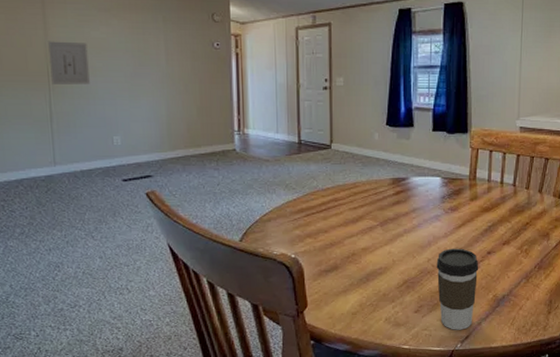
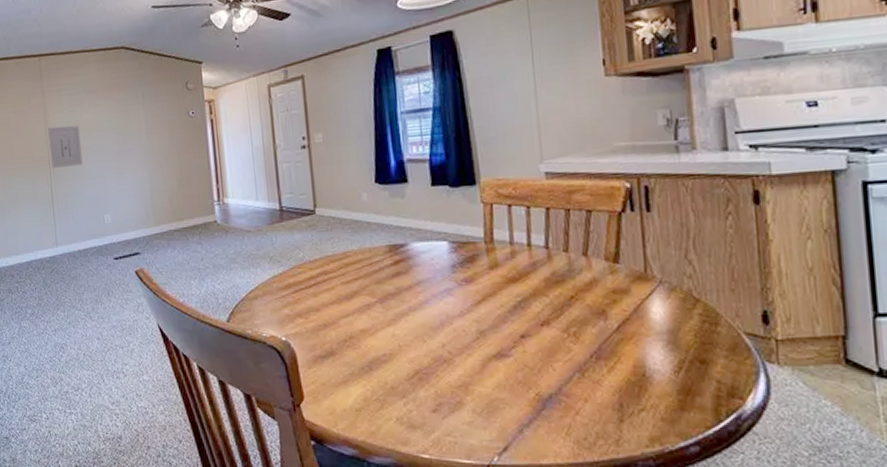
coffee cup: present [436,248,479,330] -> none [453,330,512,438]

